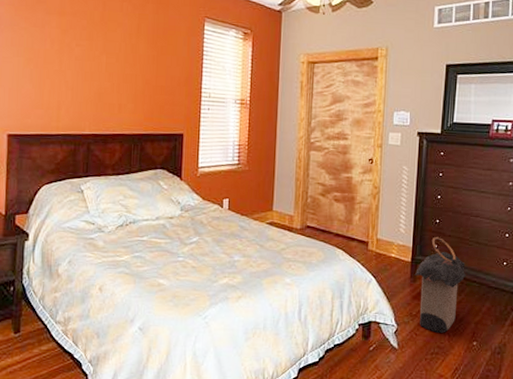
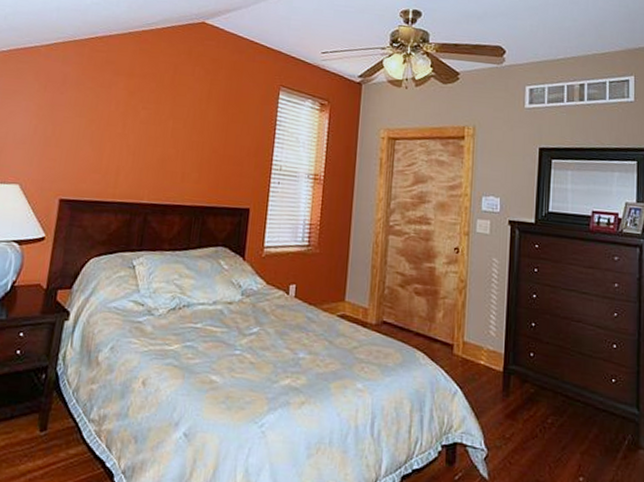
laundry hamper: present [414,237,466,333] -> none [507,343,568,463]

